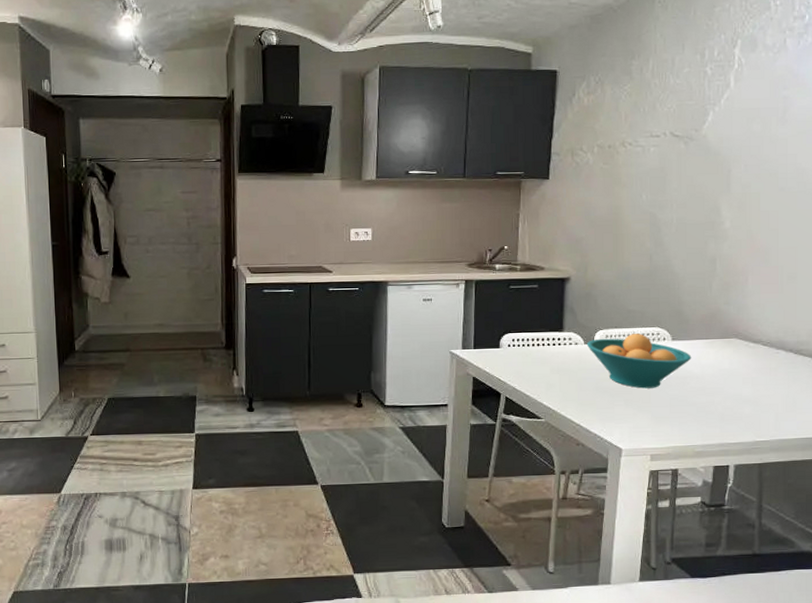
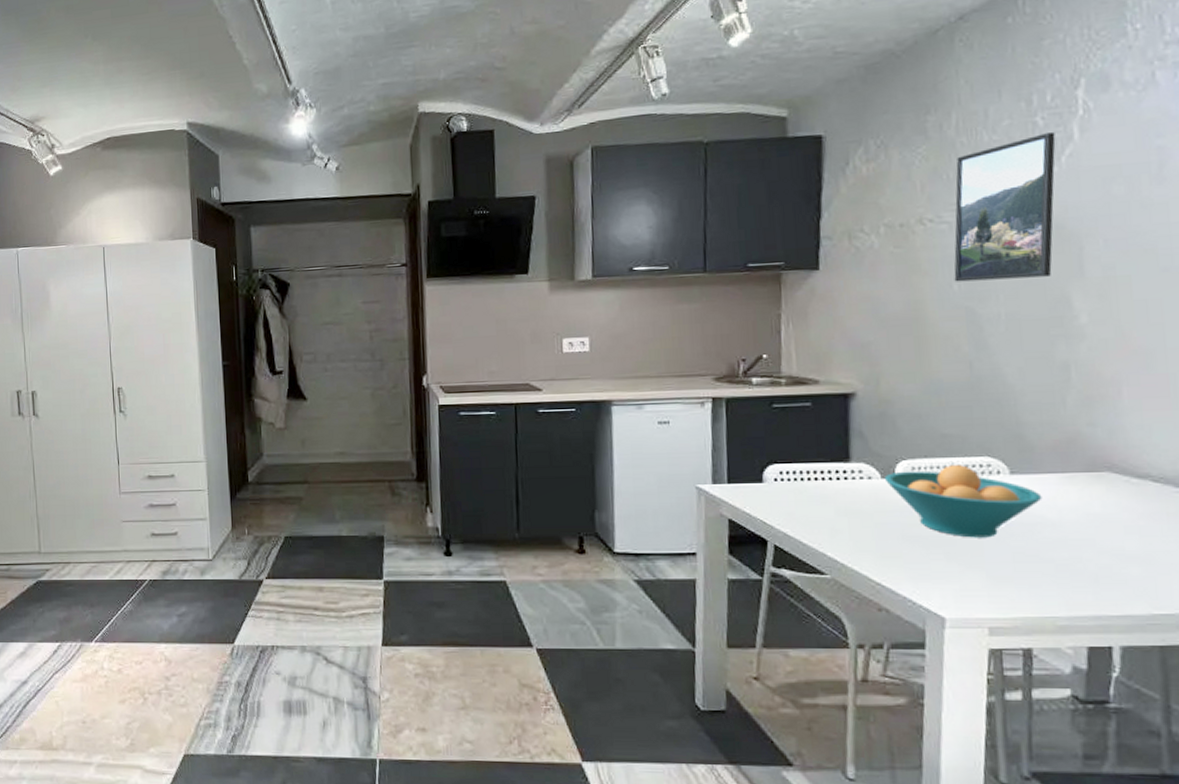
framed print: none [644,80,718,193] -> present [954,132,1056,282]

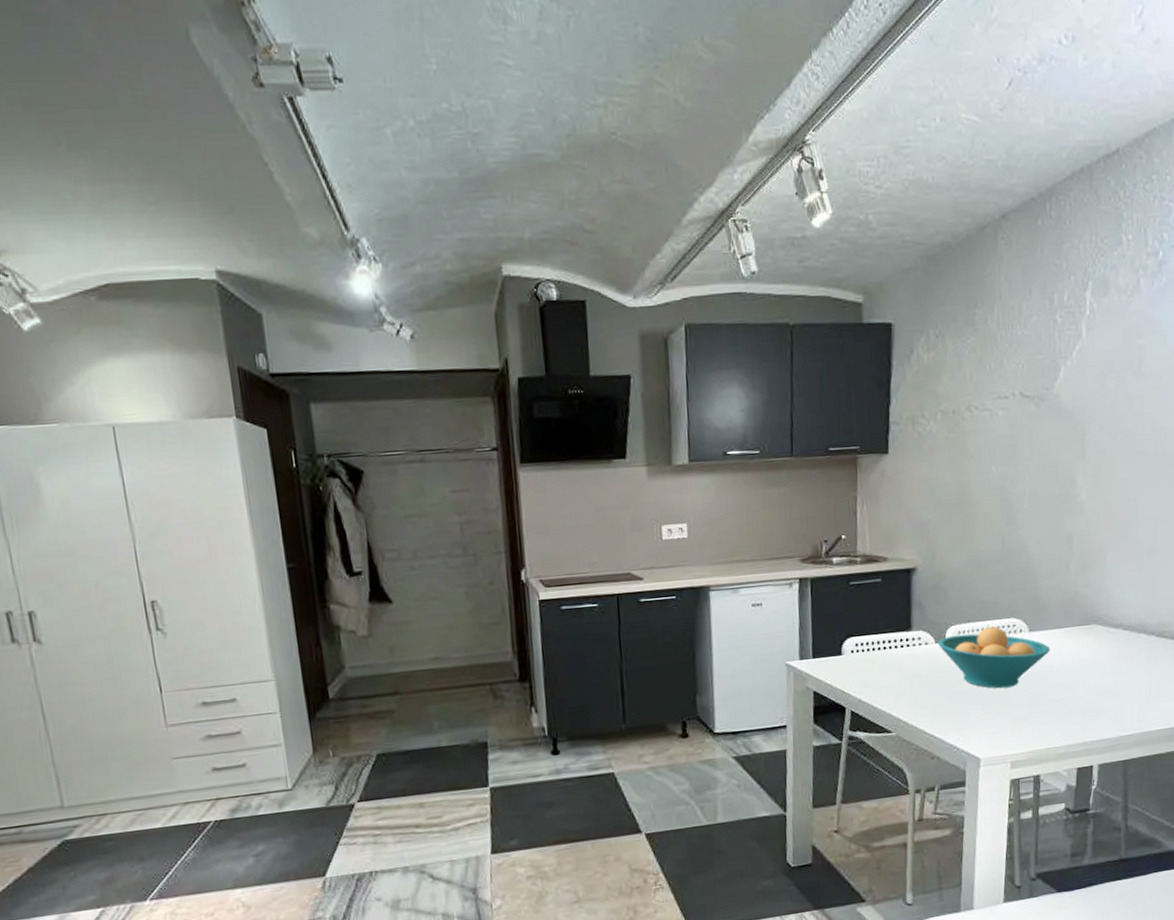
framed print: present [954,132,1056,282] -> none [993,330,1069,465]

